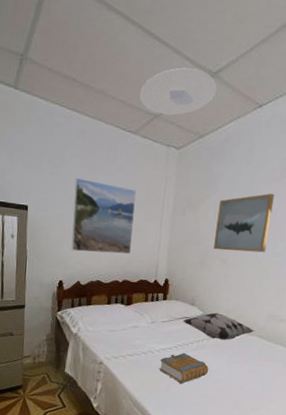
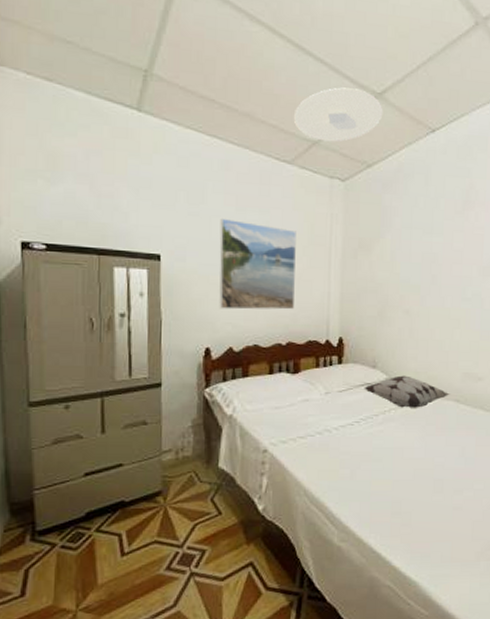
book: present [160,352,208,384] -> none [340,428,399,468]
wall art: present [214,193,274,253] -> none [394,229,458,300]

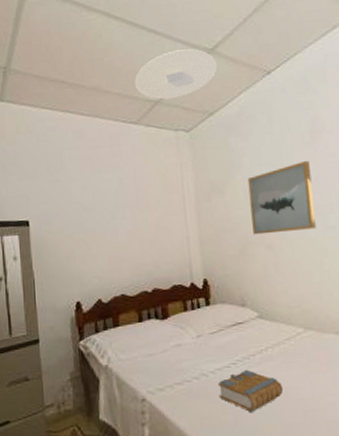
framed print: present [219,219,296,310] -> none [78,181,157,264]
book: none [340,428,399,468] -> present [219,369,283,412]
decorative pillow: present [364,375,451,408] -> none [236,311,331,346]
wall art: none [394,229,458,300] -> present [247,160,316,235]

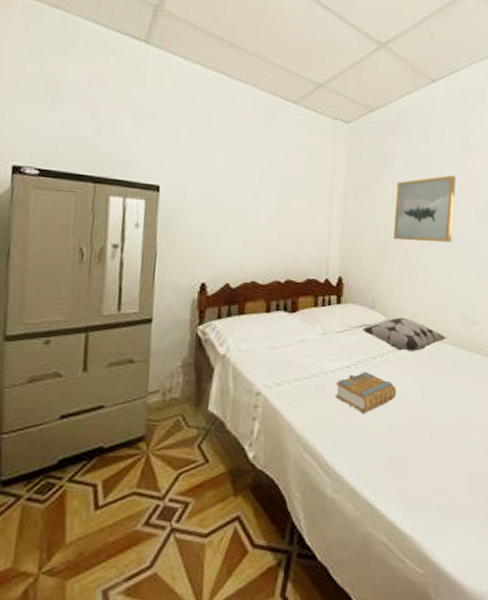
ceiling light: present [134,49,218,100] -> none [300,35,387,86]
decorative pillow: none [236,311,331,346] -> present [362,317,448,351]

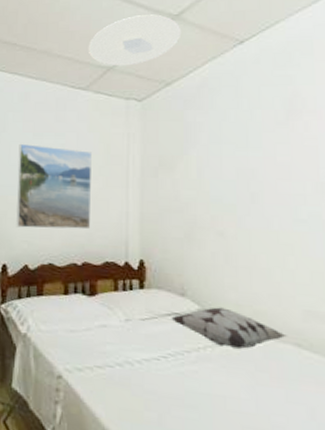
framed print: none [217,153,299,247] -> present [16,144,92,230]
ceiling light: none [300,35,387,86] -> present [88,14,182,66]
book: present [336,371,396,413] -> none [144,366,219,415]
wall art: present [394,175,456,243] -> none [203,142,283,221]

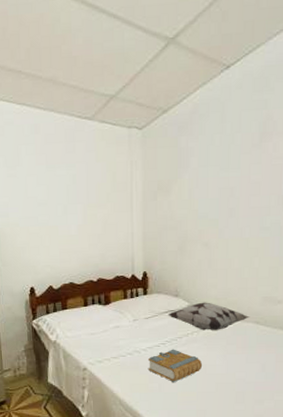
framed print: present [16,144,92,230] -> none [34,177,103,254]
ceiling light: present [88,14,182,66] -> none [91,37,177,94]
book: none [144,366,219,415] -> present [149,349,202,382]

